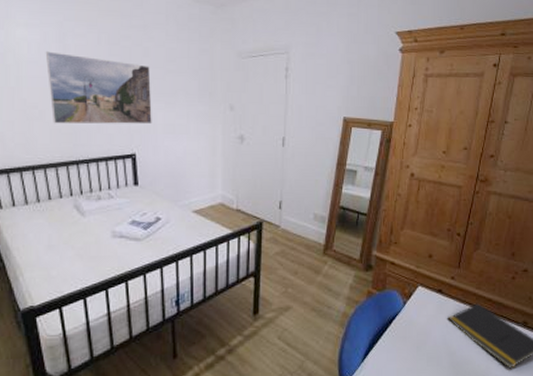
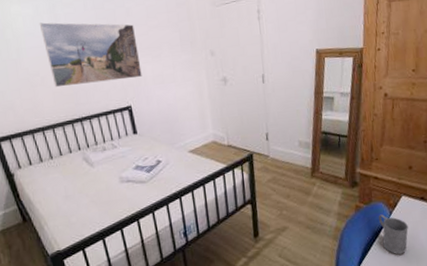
mug: none [390,304,422,350] -> present [378,214,408,255]

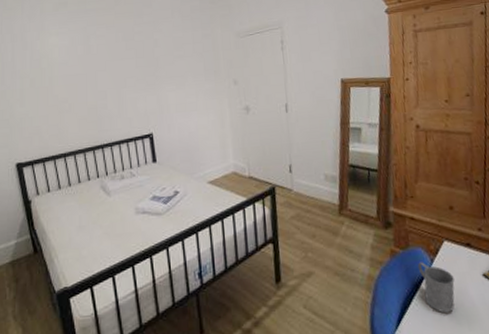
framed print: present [39,22,142,88] -> none [73,52,165,114]

